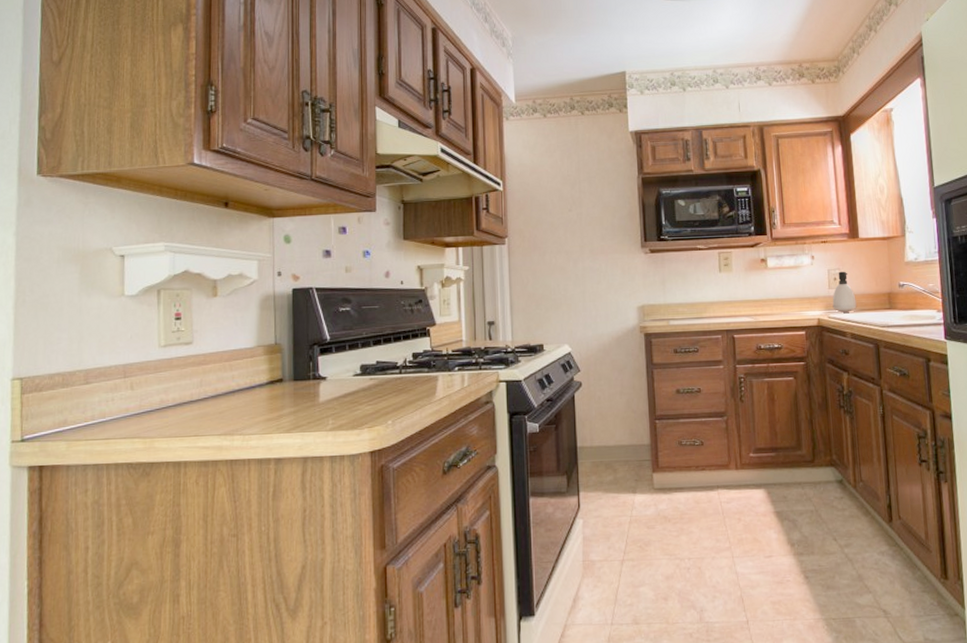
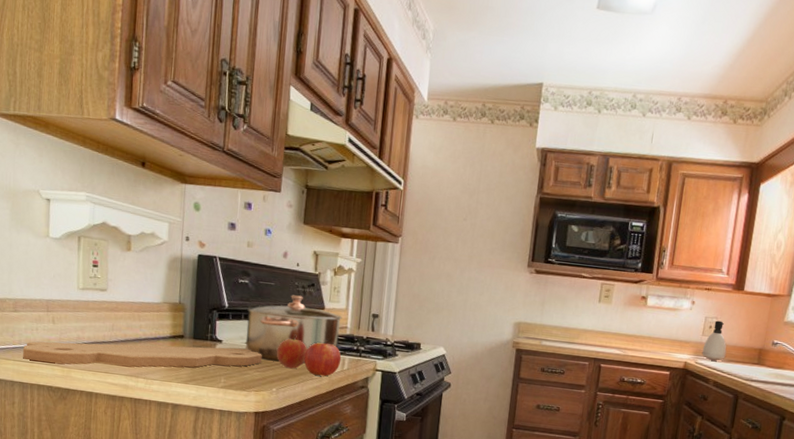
cutting board: none [97,381,373,436] -> present [23,341,262,368]
cooking pot: none [350,315,456,391] -> present [245,295,342,363]
fruit: none [388,358,422,396] -> present [276,335,307,369]
fruit: none [419,356,460,398] -> present [304,339,342,376]

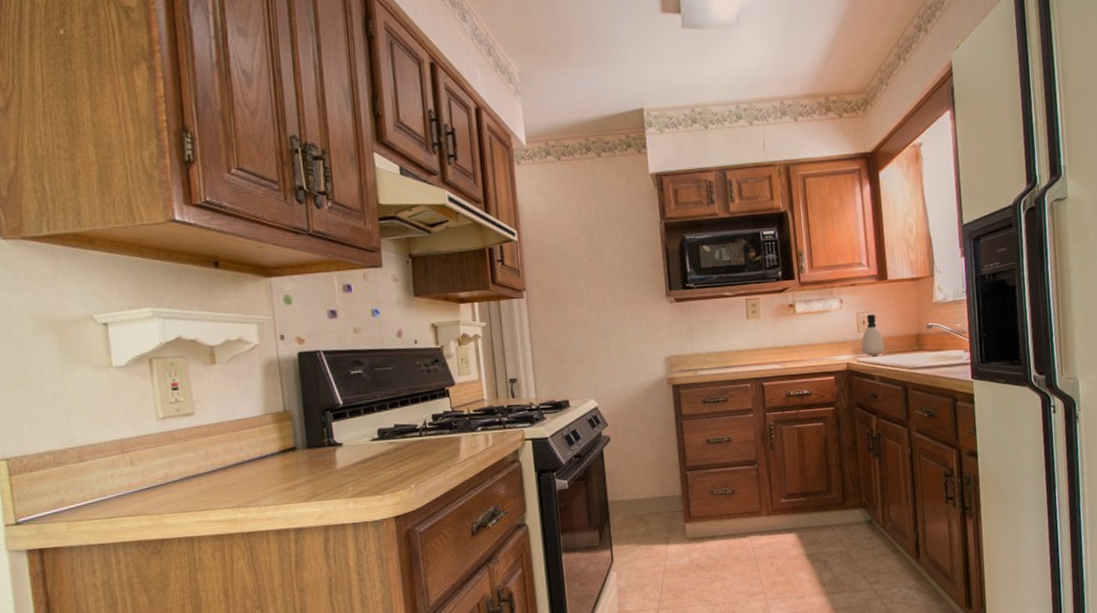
cutting board: present [23,341,262,368] -> none [98,446,393,515]
cooking pot: present [245,295,342,363] -> none [364,375,478,455]
fruit: present [276,335,307,369] -> none [408,420,443,459]
fruit: present [304,339,342,376] -> none [441,417,484,460]

